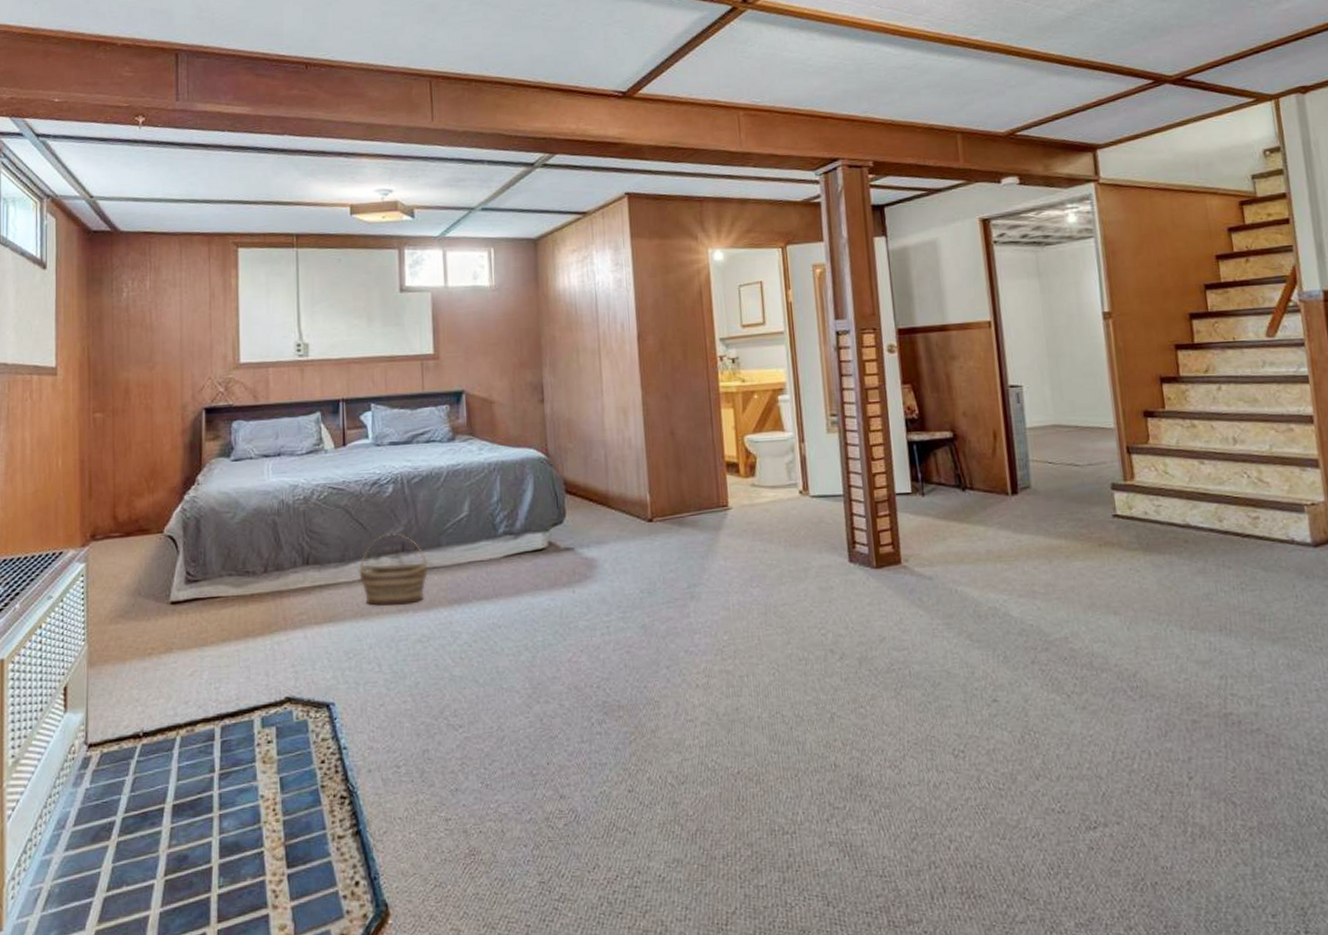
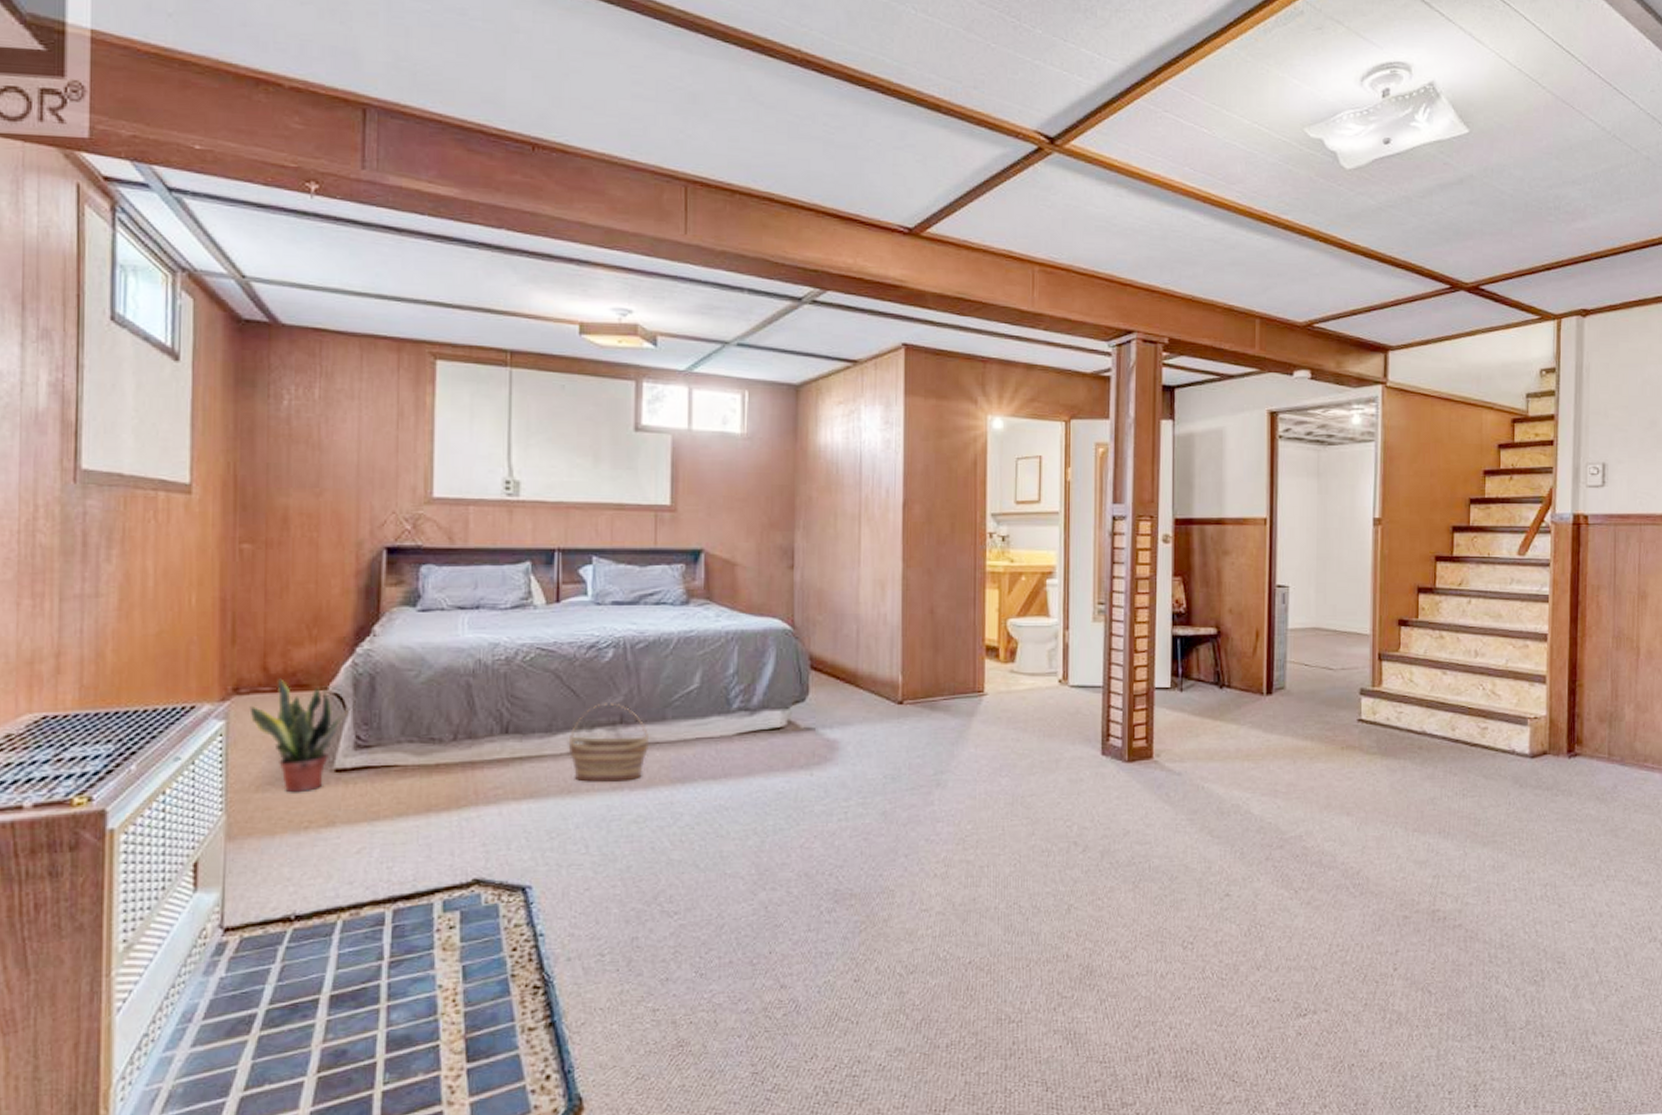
potted plant: none [104,525,185,624] -> present [249,678,356,793]

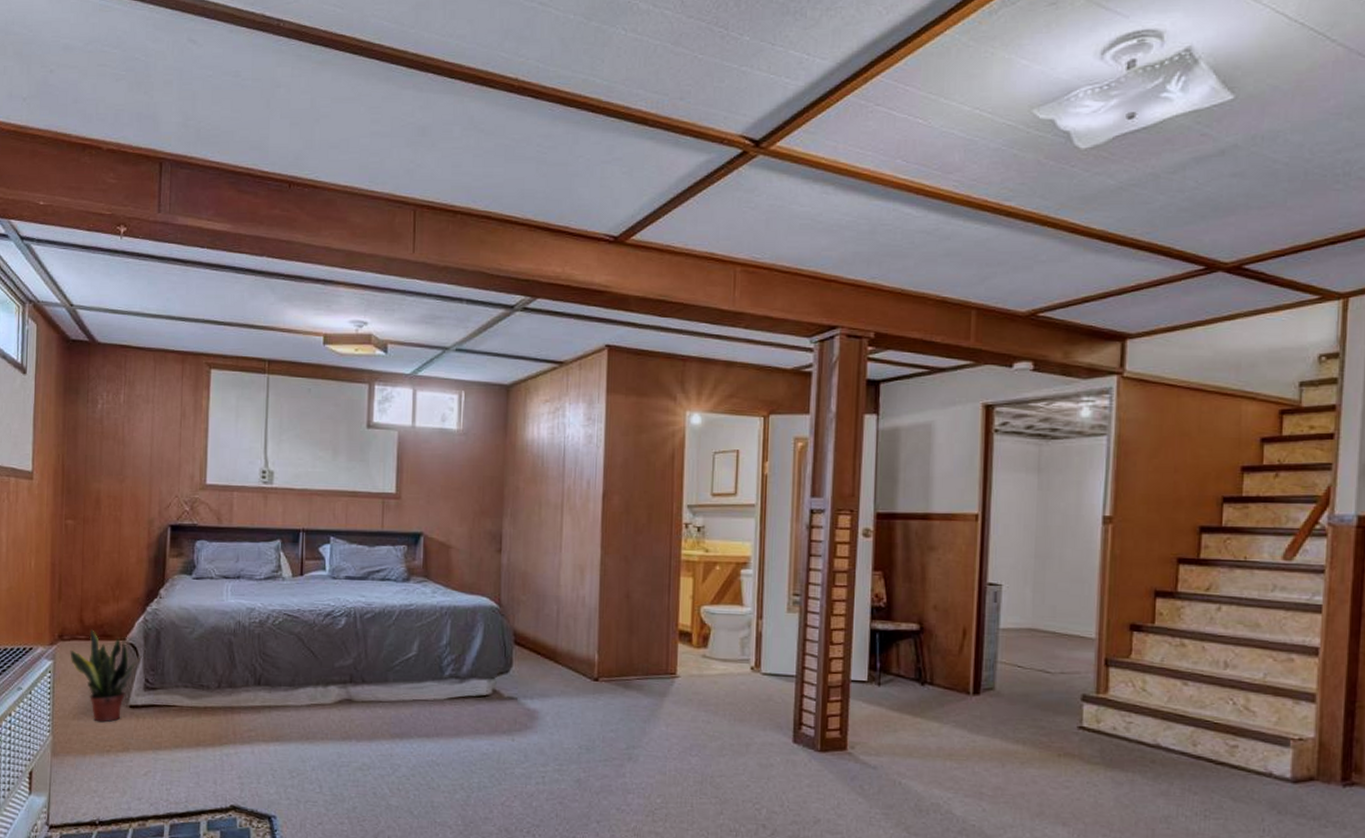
basket: present [568,702,650,782] -> none [307,664,374,733]

